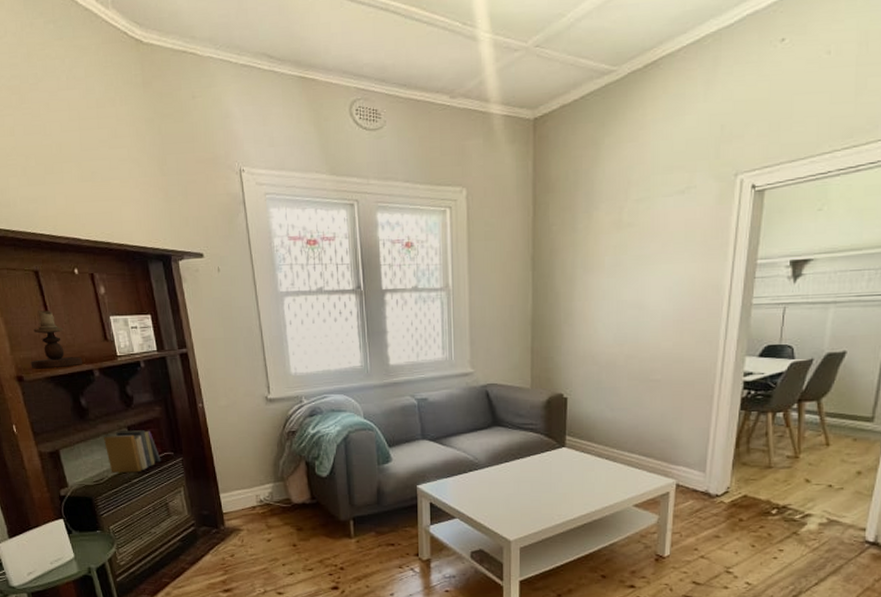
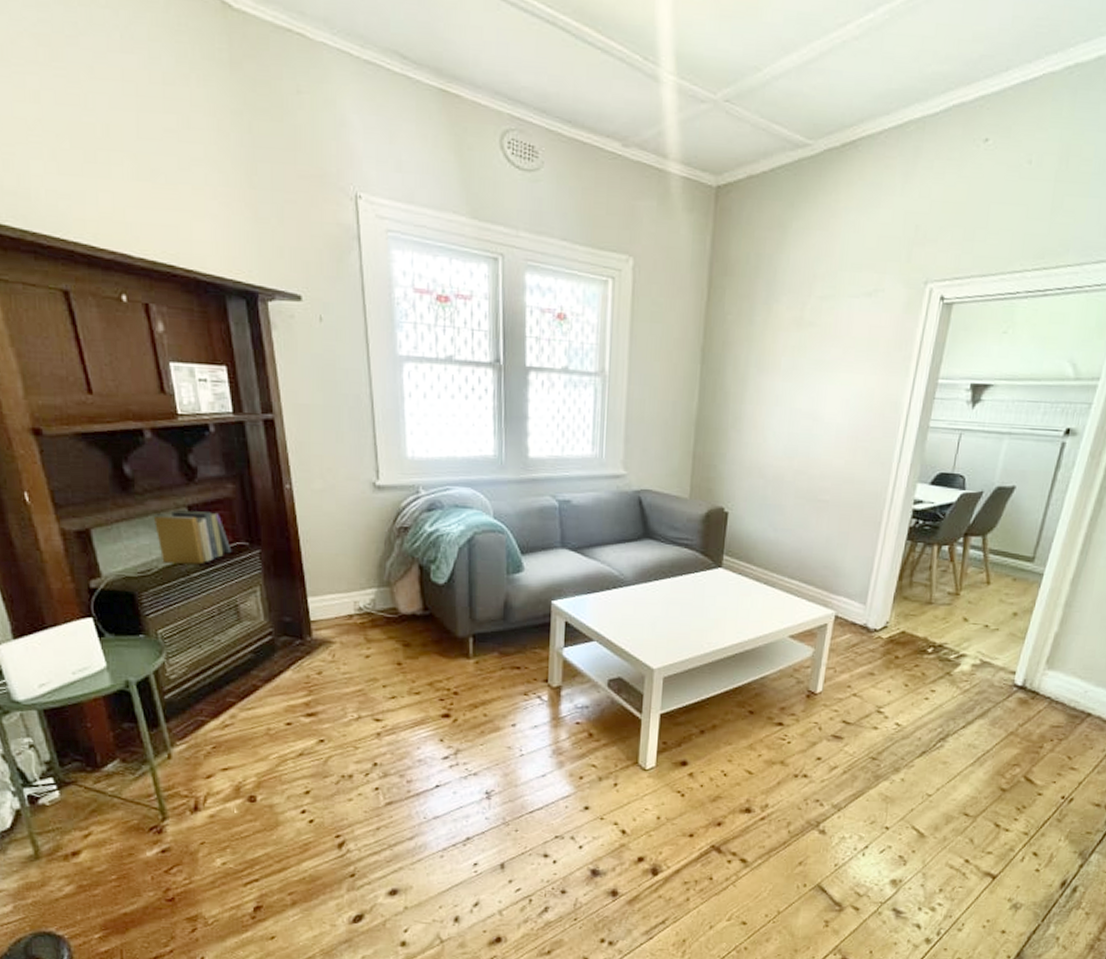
candlestick: present [30,310,83,369] -> none [53,344,129,422]

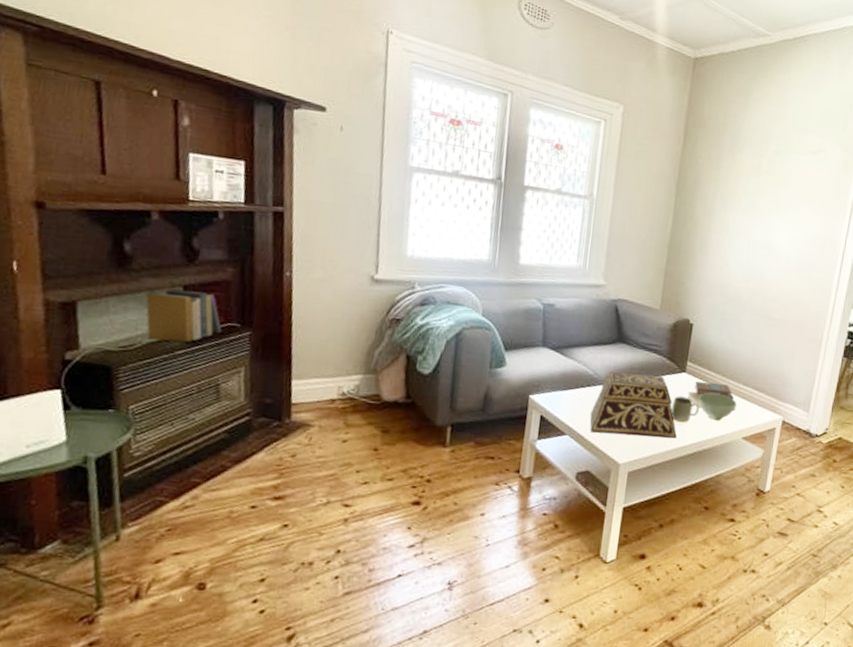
decorative box: none [618,571,715,640] -> present [590,371,677,438]
mug: none [708,594,739,623] -> present [671,396,699,423]
books: none [725,576,781,607] -> present [687,380,736,409]
bowl: none [737,588,782,619] -> present [698,392,737,421]

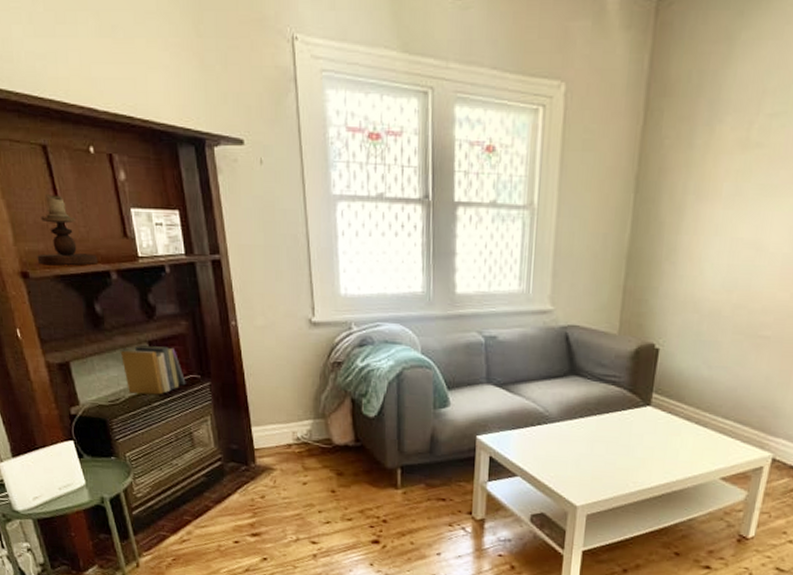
candlestick: none [60,128,139,203] -> present [37,195,98,266]
decorative box: present [590,371,677,438] -> none [542,408,641,479]
mug: present [671,396,699,423] -> none [634,432,668,463]
books: present [687,380,736,409] -> none [653,414,713,446]
bowl: present [698,392,737,421] -> none [666,427,714,460]

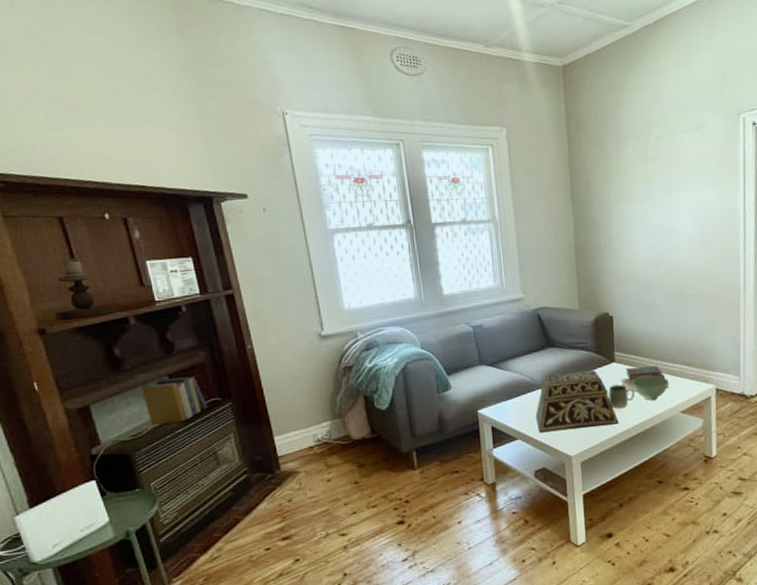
decorative box: none [542,408,641,479] -> present [535,369,619,433]
mug: none [634,432,668,463] -> present [608,384,635,410]
books: none [653,414,713,446] -> present [621,366,669,393]
bowl: none [666,427,714,460] -> present [631,375,669,401]

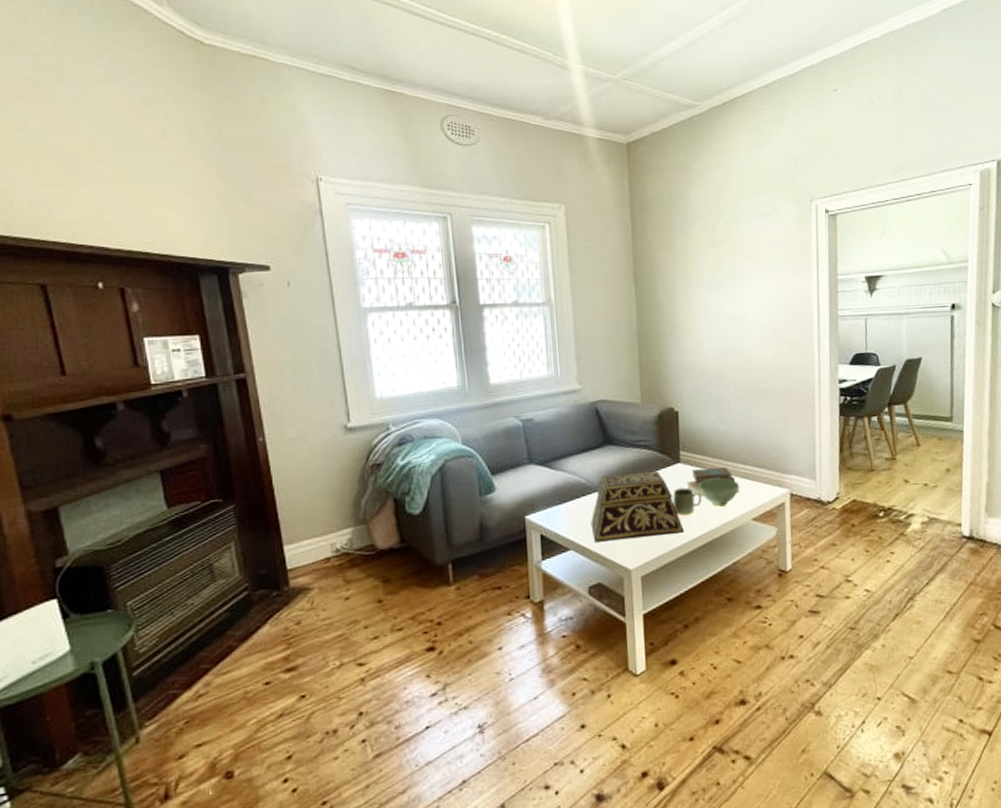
candlestick: present [54,257,116,321] -> none [25,332,102,405]
books: present [142,376,208,425] -> none [126,473,205,531]

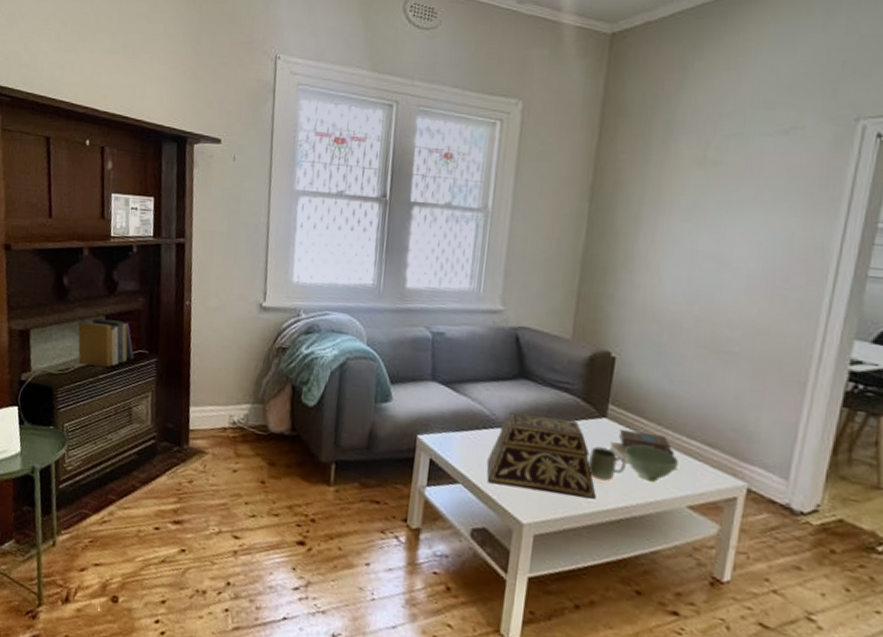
books: none [126,473,205,531] -> present [78,318,134,368]

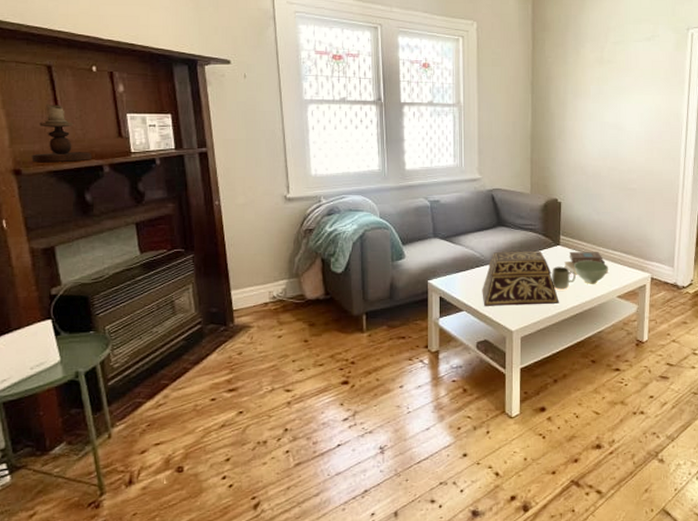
candlestick: none [21,178,75,241] -> present [31,105,92,163]
books: present [78,318,134,368] -> none [108,227,170,270]

